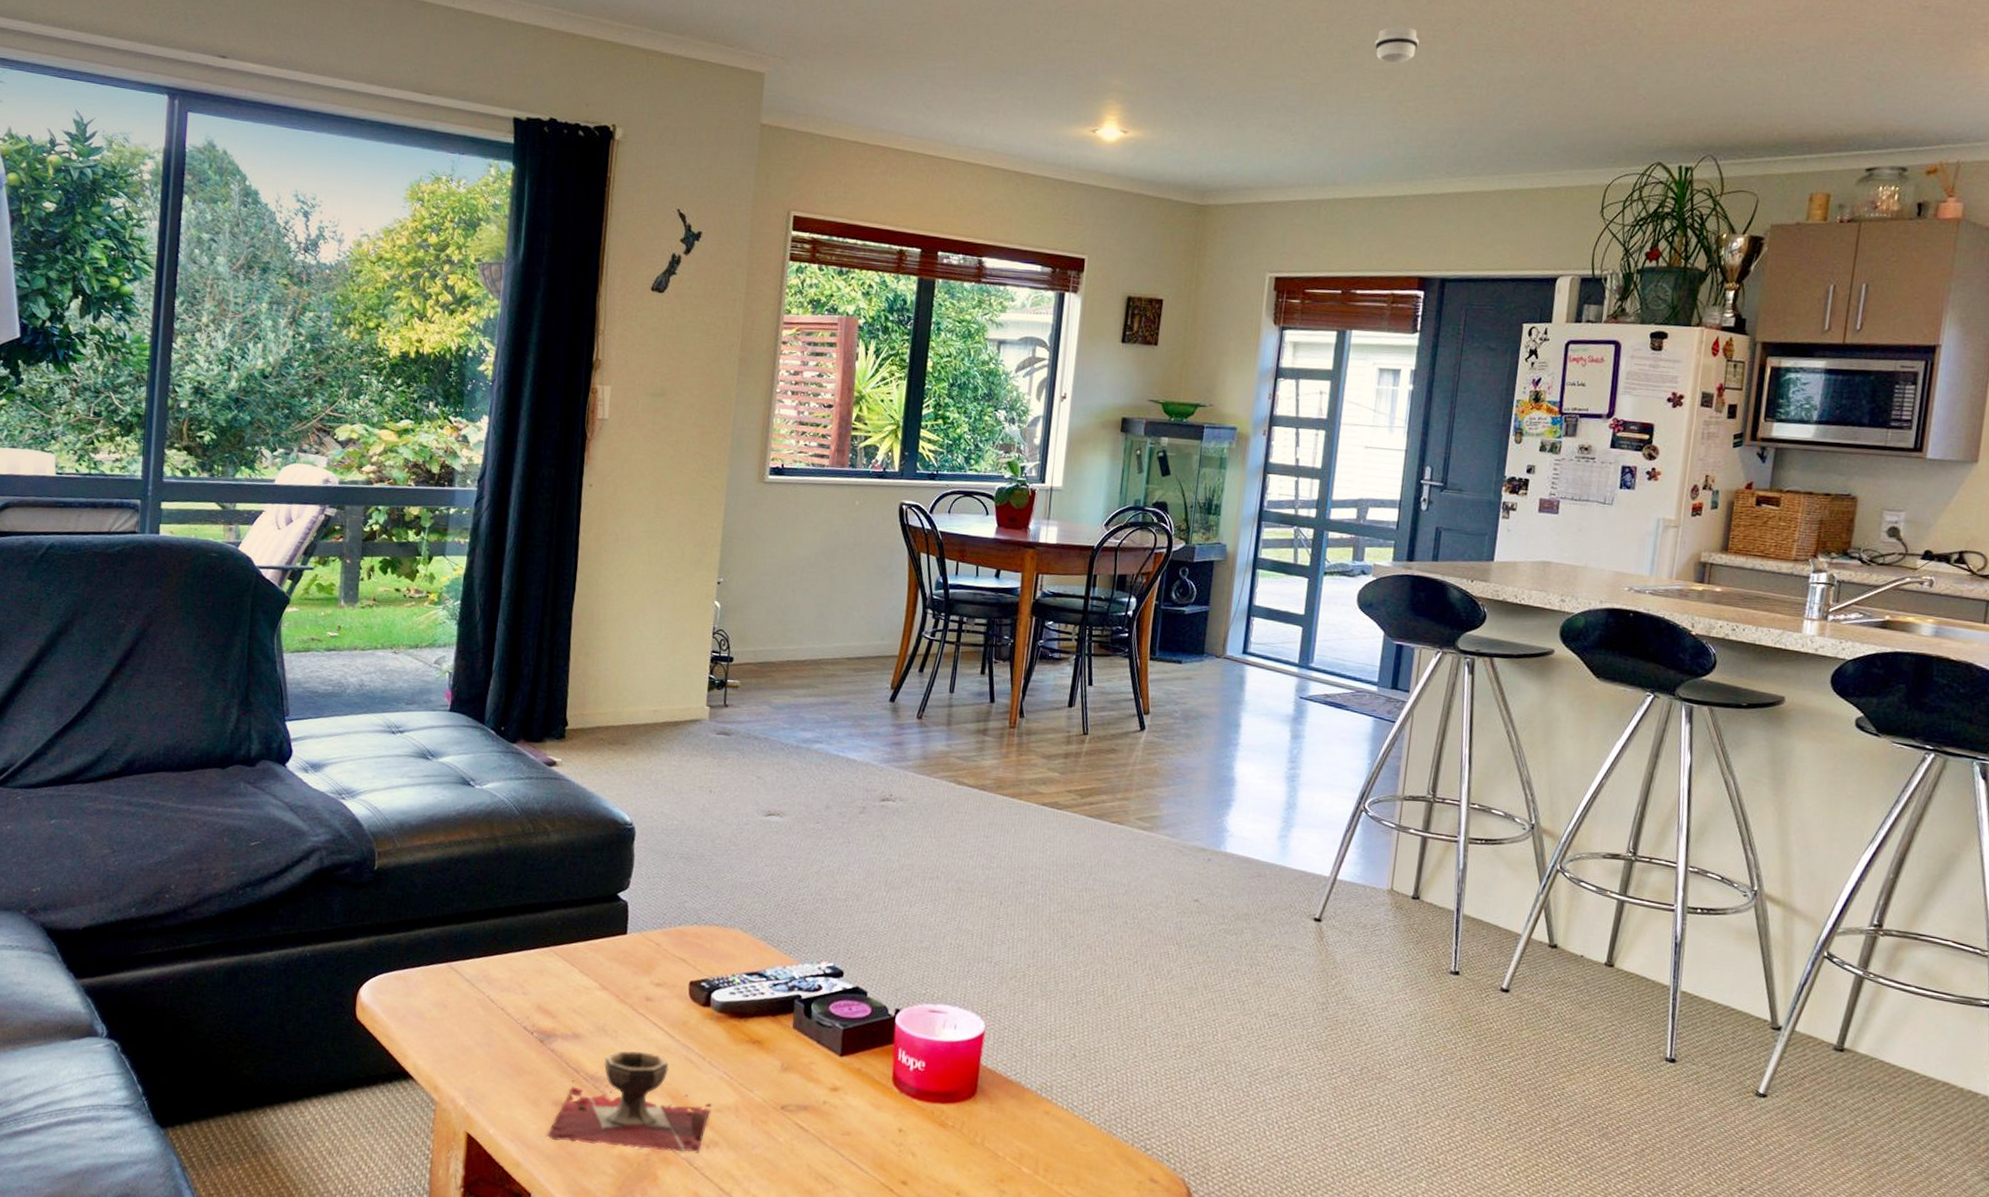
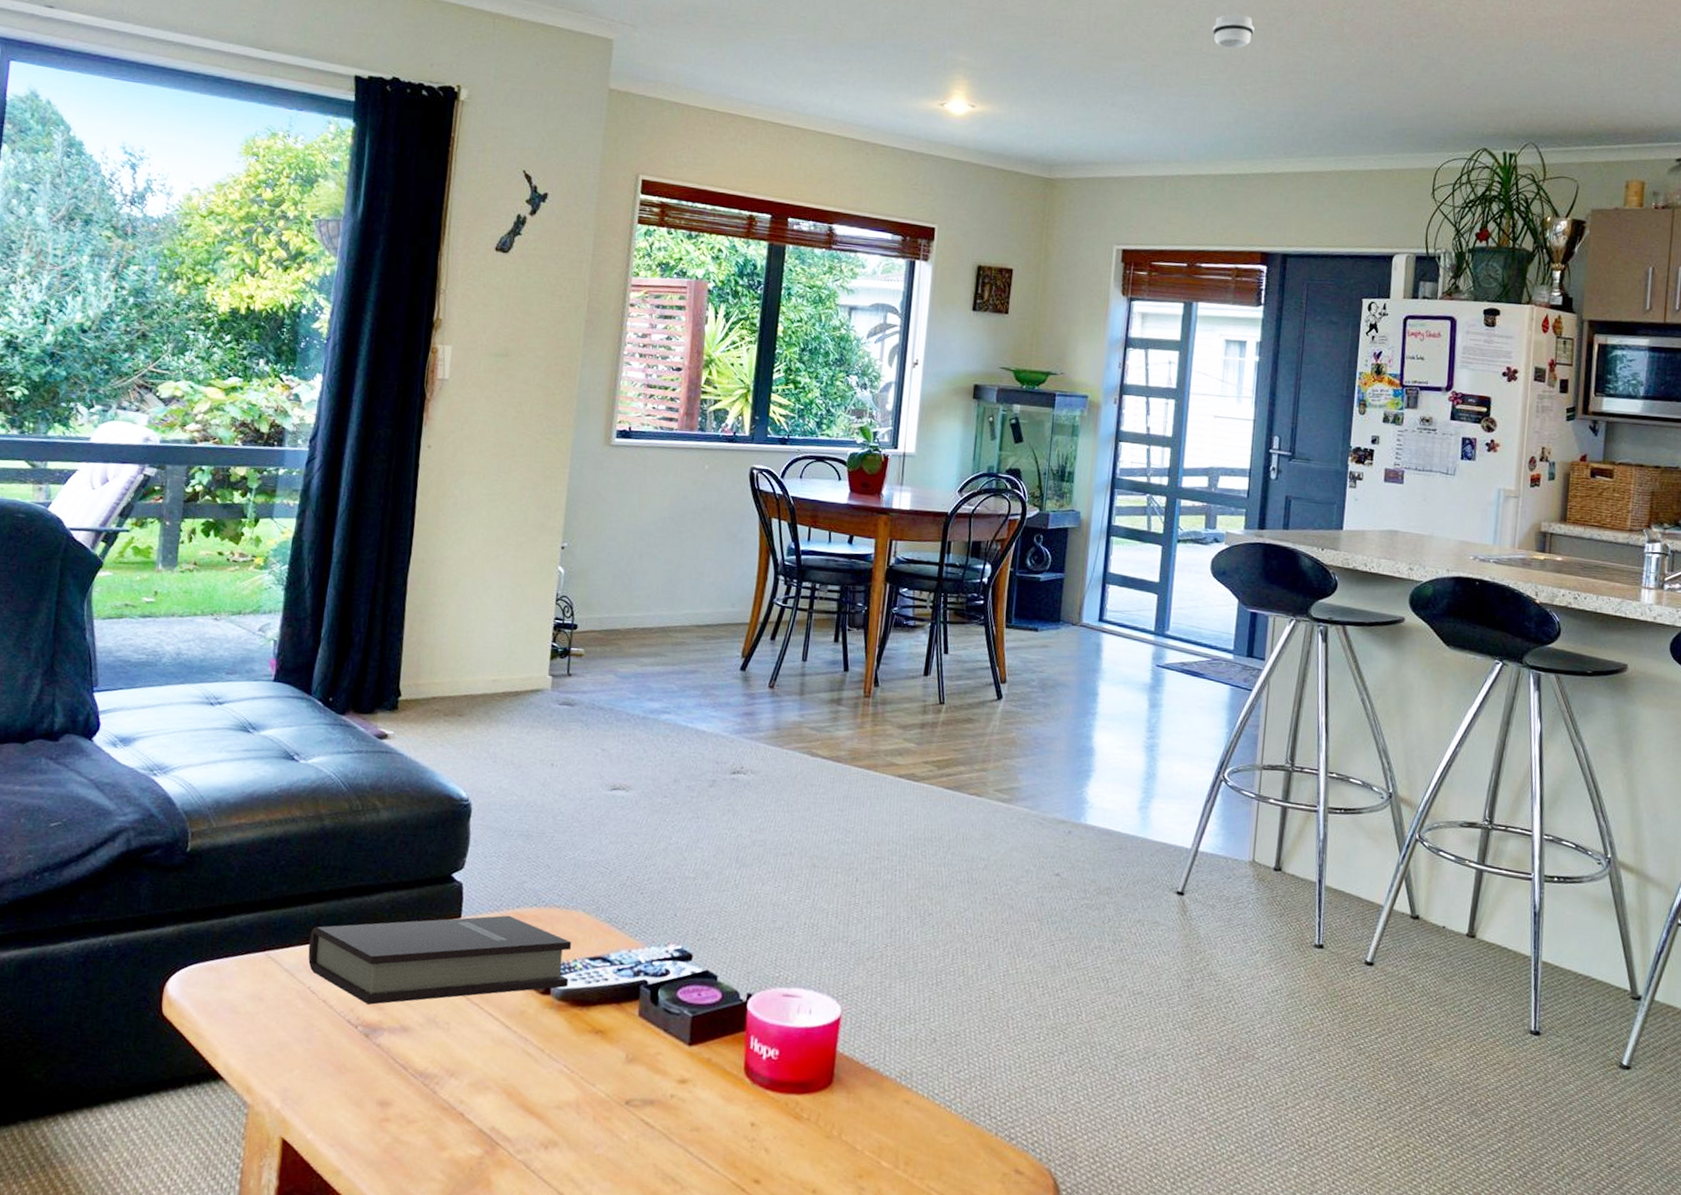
book: none [487,932,731,1013] -> present [308,915,572,1005]
decorative bowl: present [546,1050,711,1153] -> none [370,1043,550,1155]

